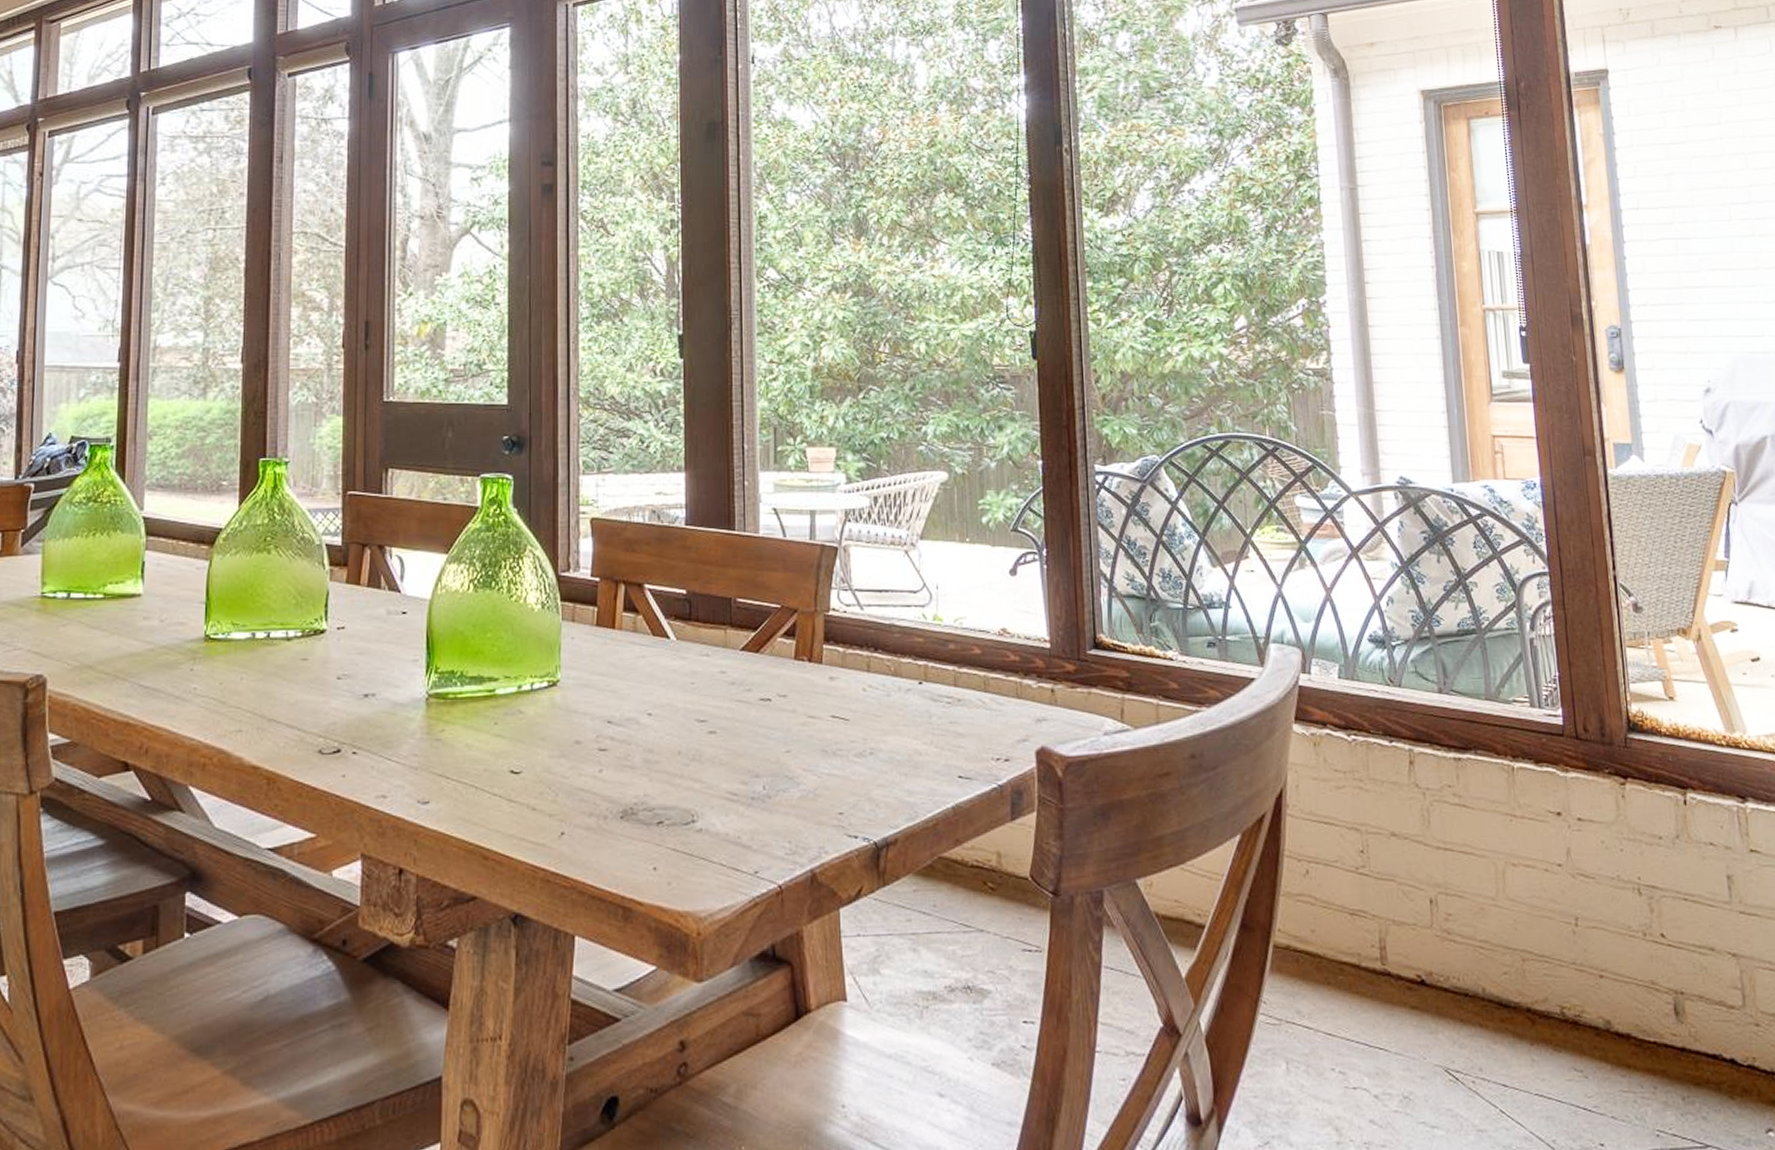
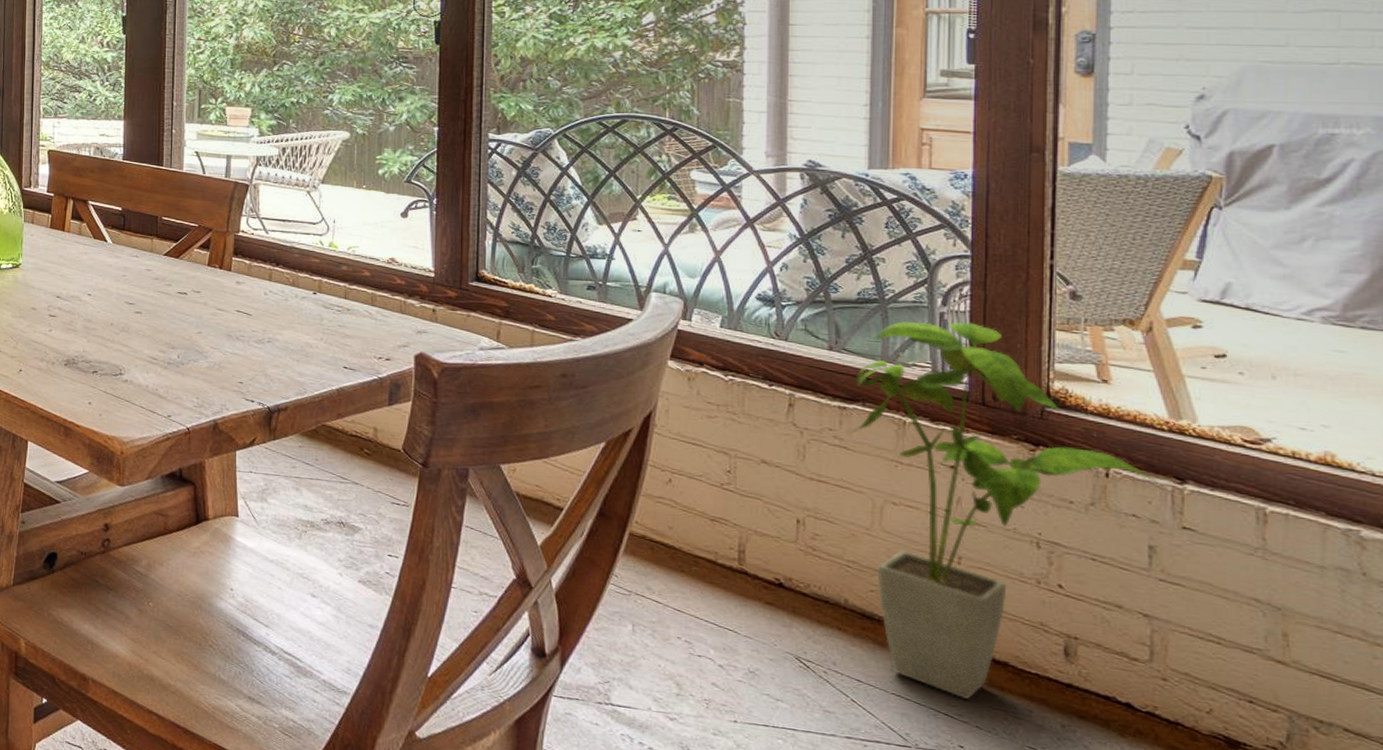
house plant: none [1465,647,1727,1086] -> present [850,321,1160,699]

